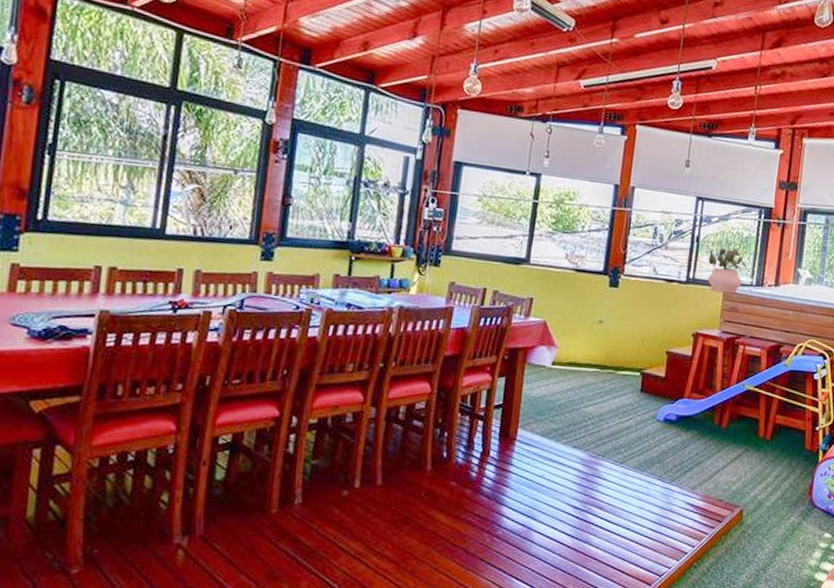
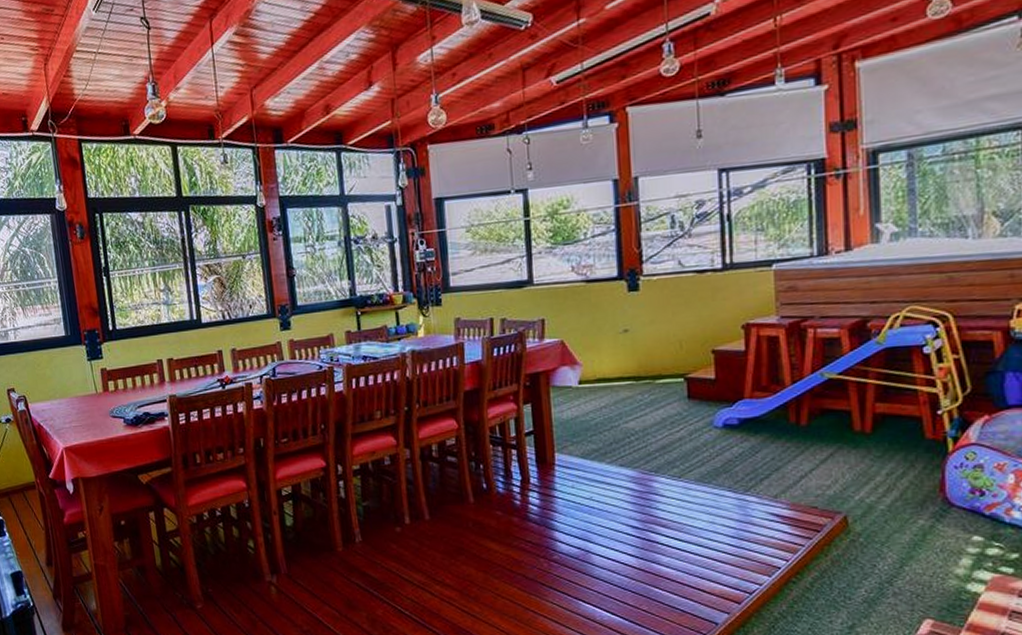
potted plant: present [707,248,747,294] -> none [747,218,801,274]

